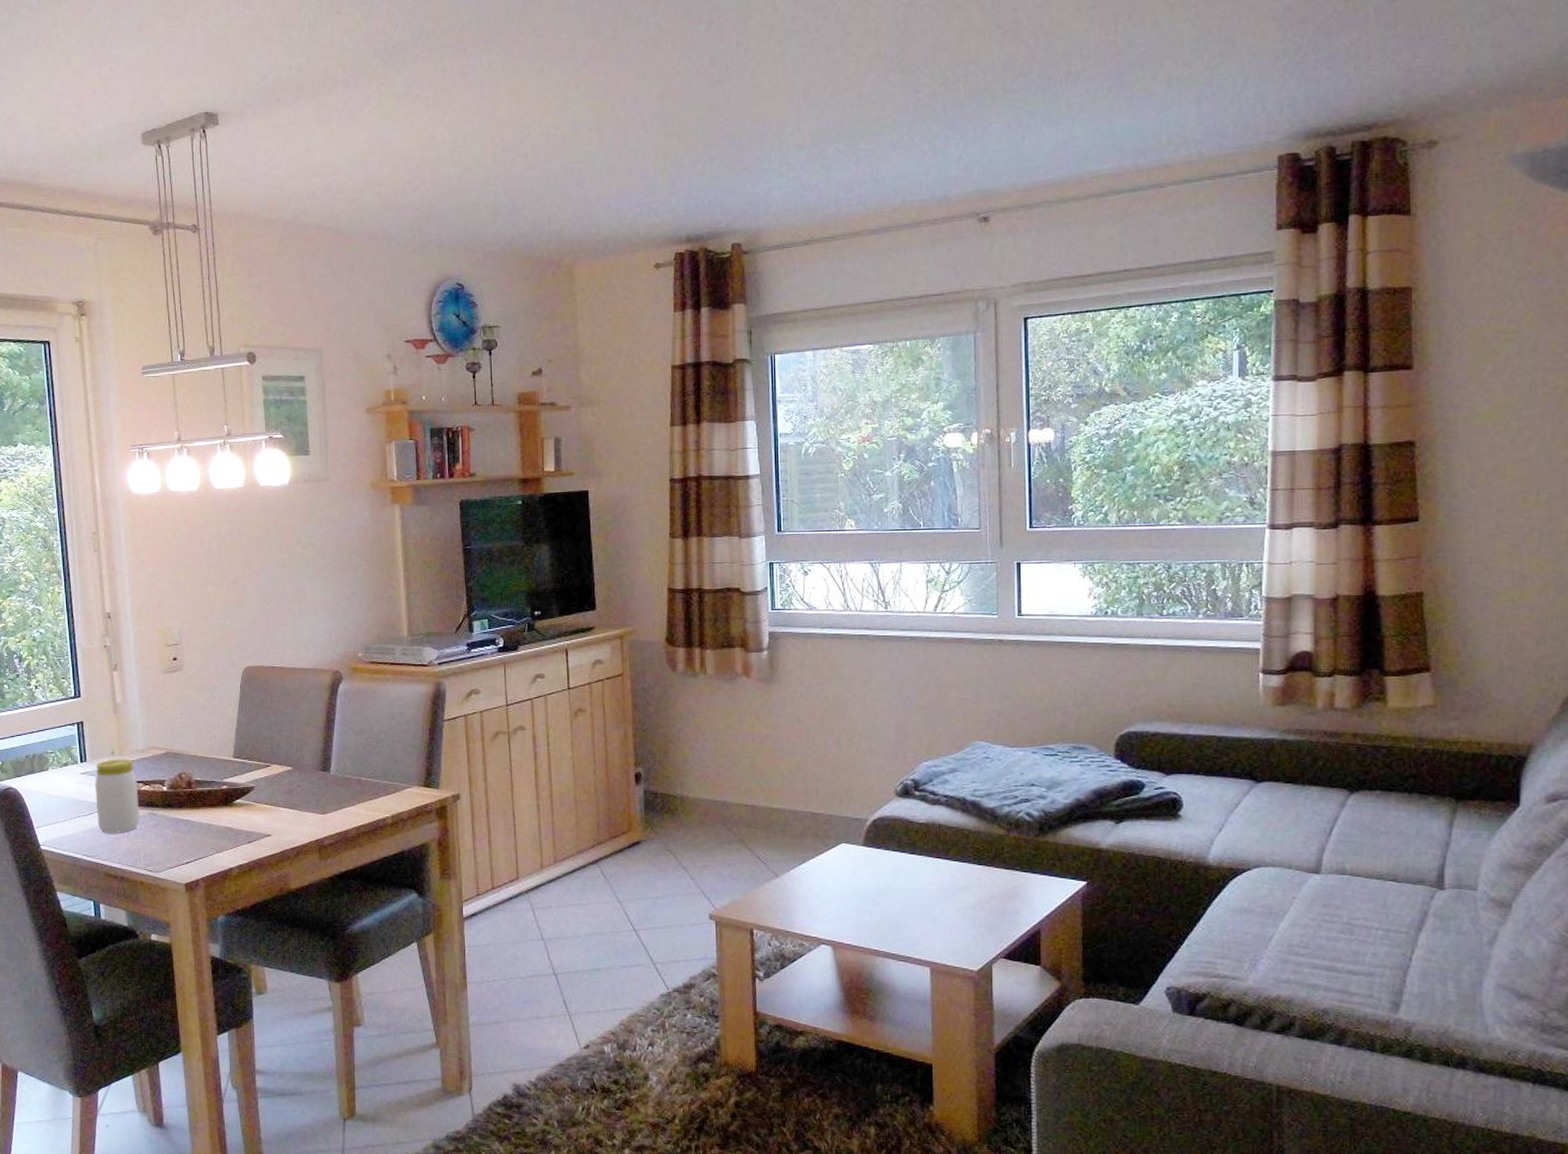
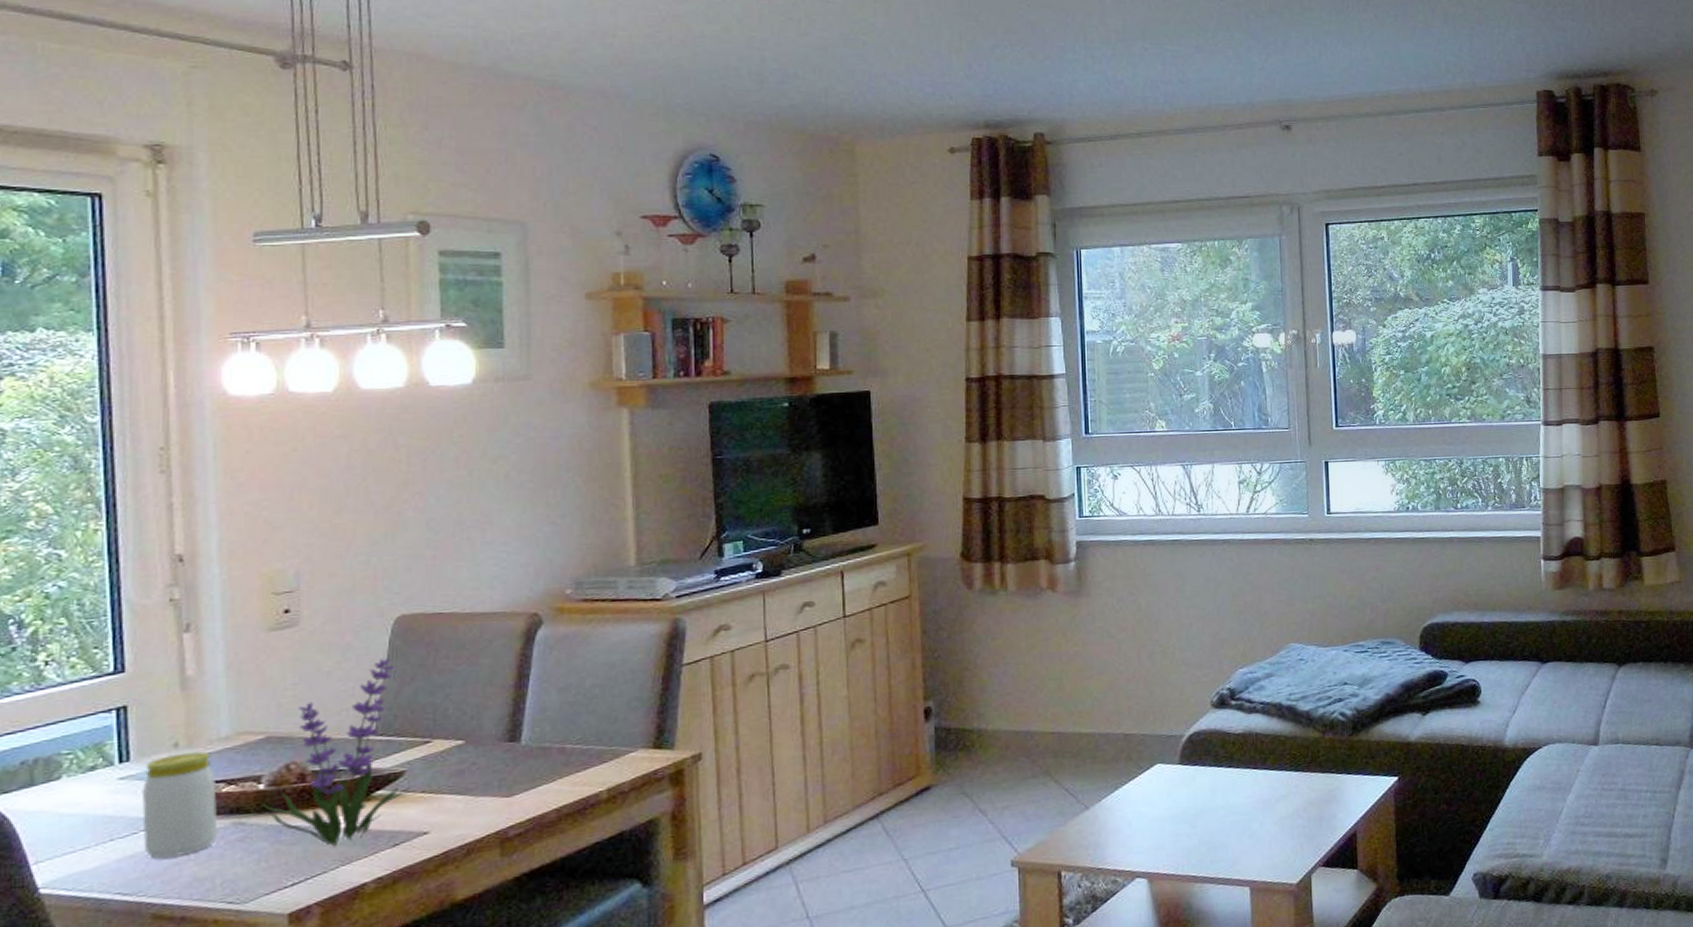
plant: none [166,699,258,838] -> present [262,658,410,847]

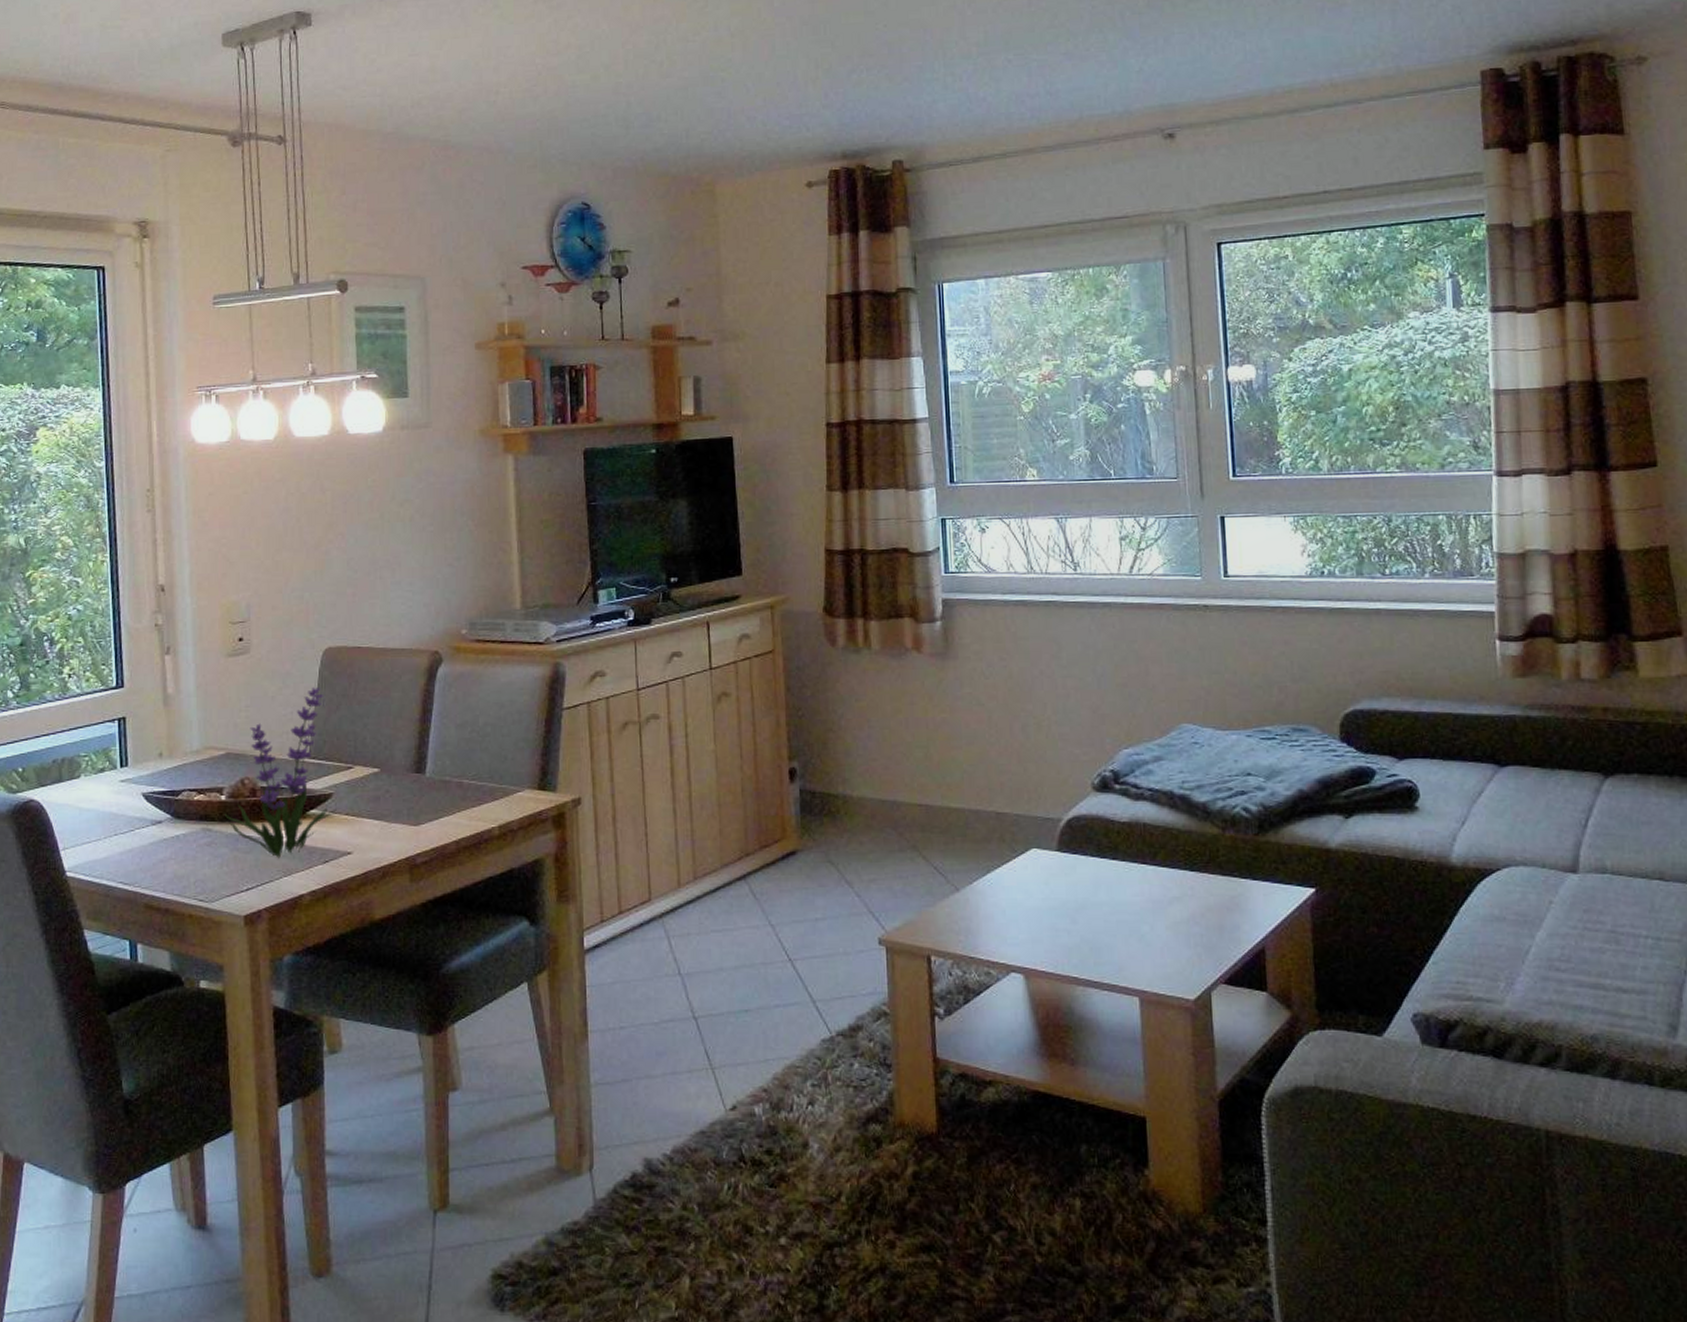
jar: present [142,751,218,858] -> none [137,762,192,854]

